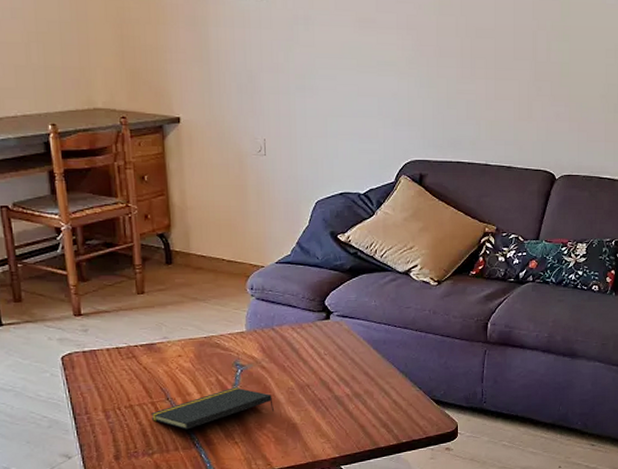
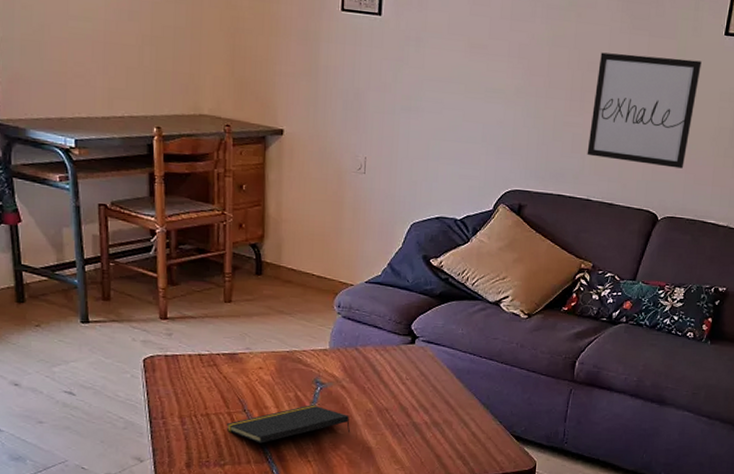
wall art: none [482,18,586,127] -> present [587,52,702,169]

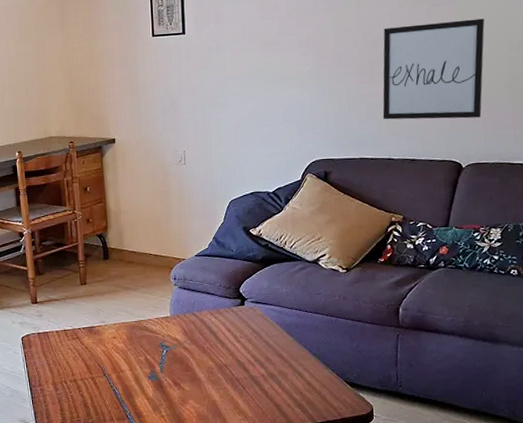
notepad: present [226,405,351,444] -> none [91,366,196,403]

